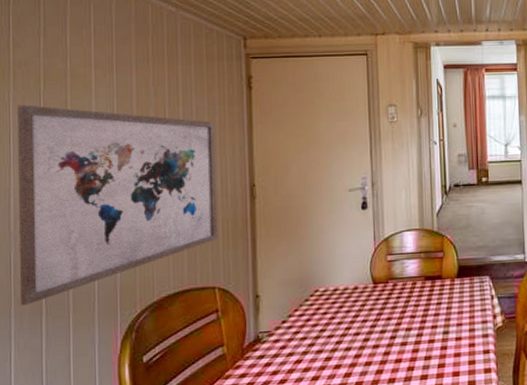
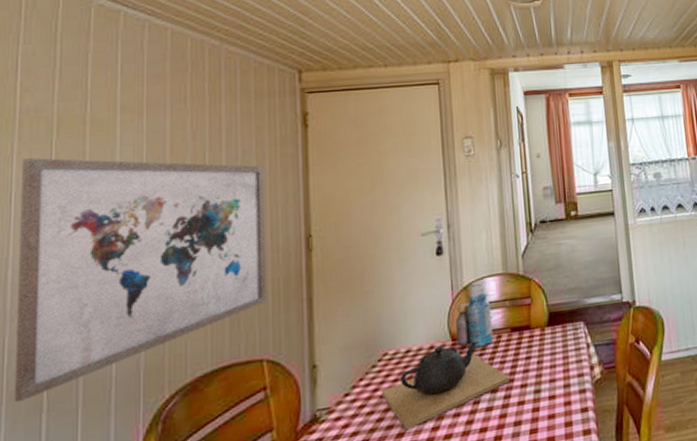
teapot: none [312,285,422,356] -> present [381,340,509,431]
bottle: none [376,233,409,291] -> present [455,280,493,347]

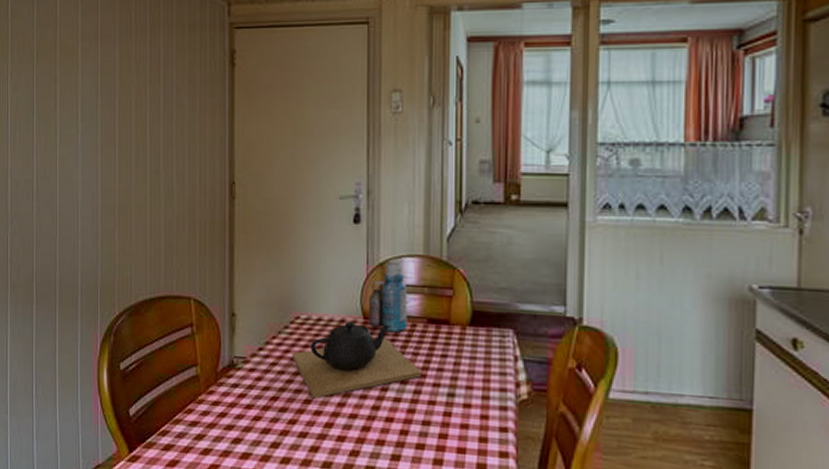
wall art: present [15,157,266,402] -> none [14,80,195,291]

